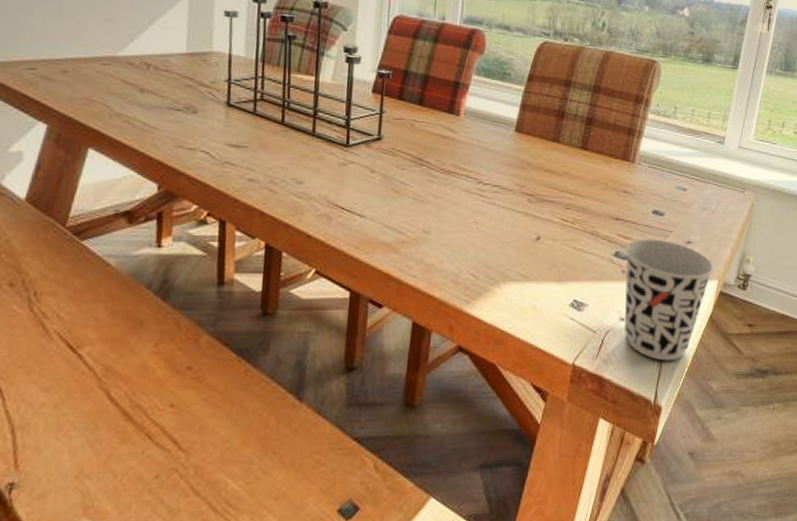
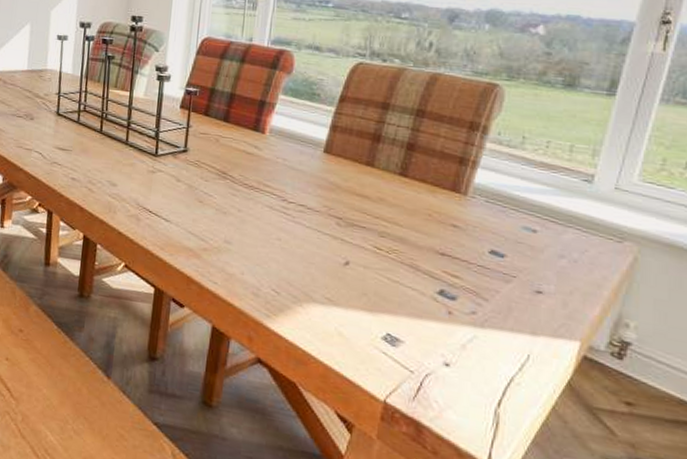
cup: present [625,238,714,361] -> none [450,280,575,424]

